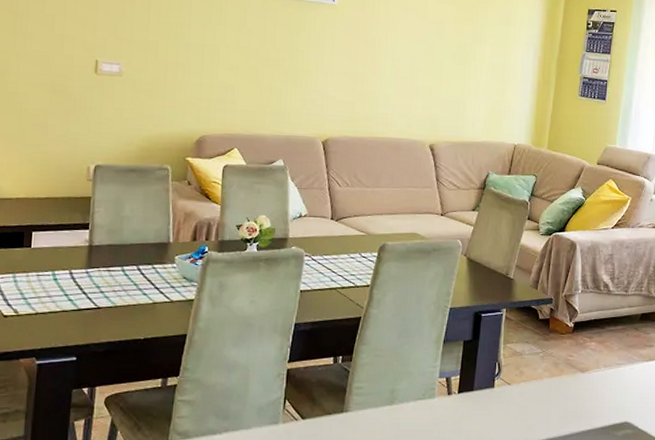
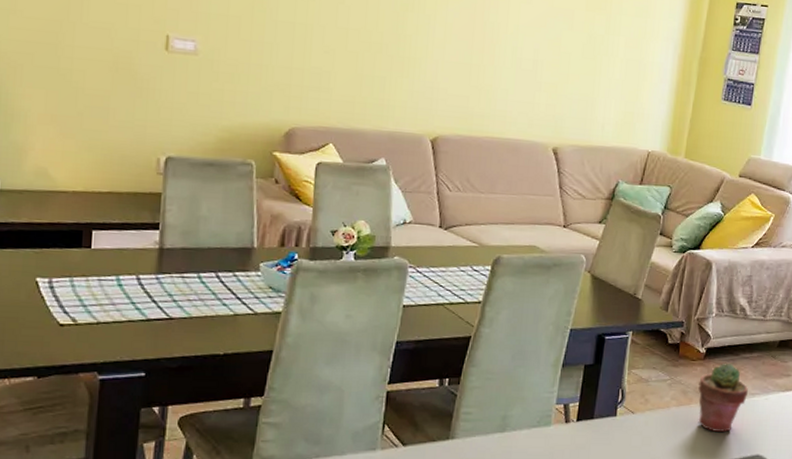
potted succulent: none [568,336,614,400] -> present [698,364,748,432]

